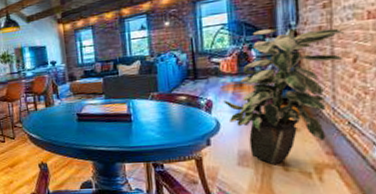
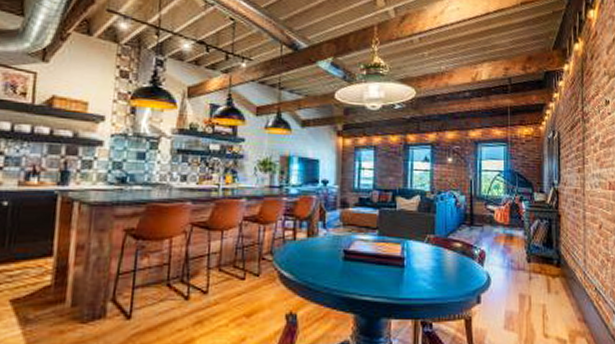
indoor plant: present [223,28,344,164] -> none [495,183,593,329]

